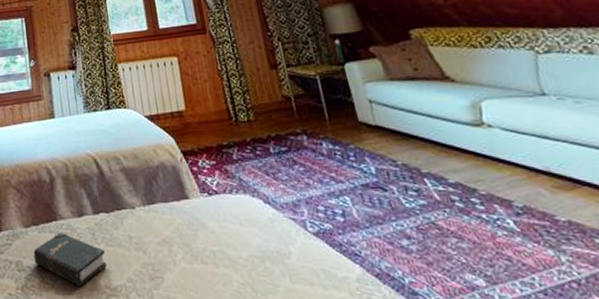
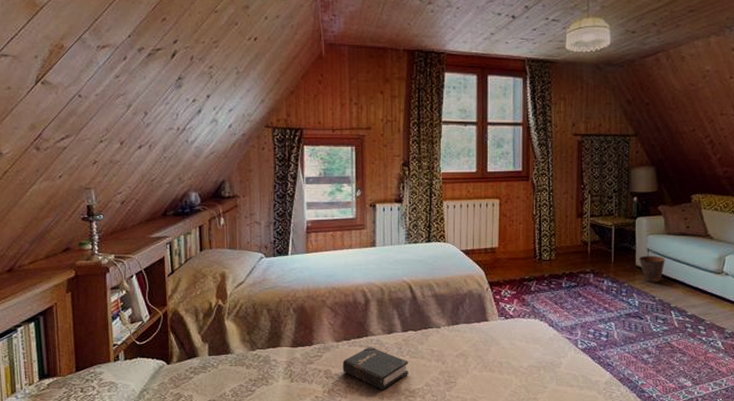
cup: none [359,107,399,143] -> present [638,255,665,283]

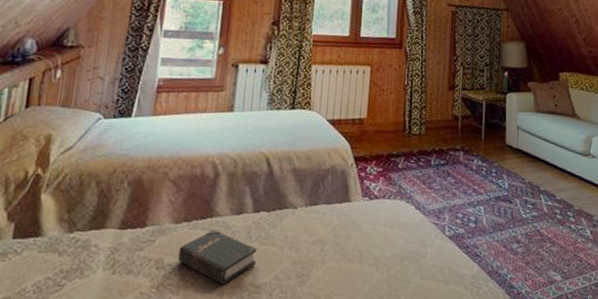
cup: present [638,255,665,283] -> none [508,133,535,164]

